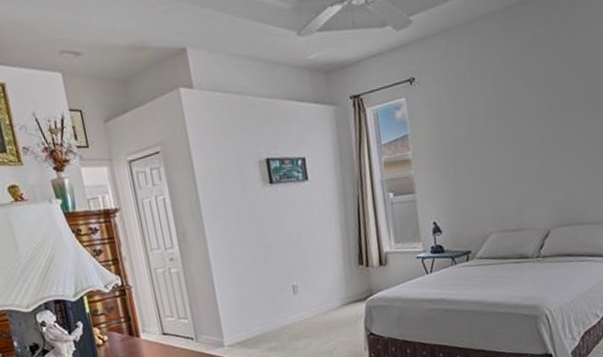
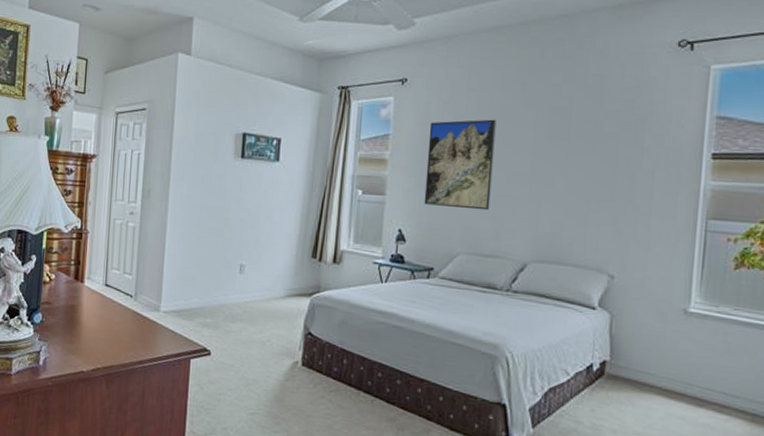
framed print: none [443,103,510,195] -> present [424,119,497,211]

